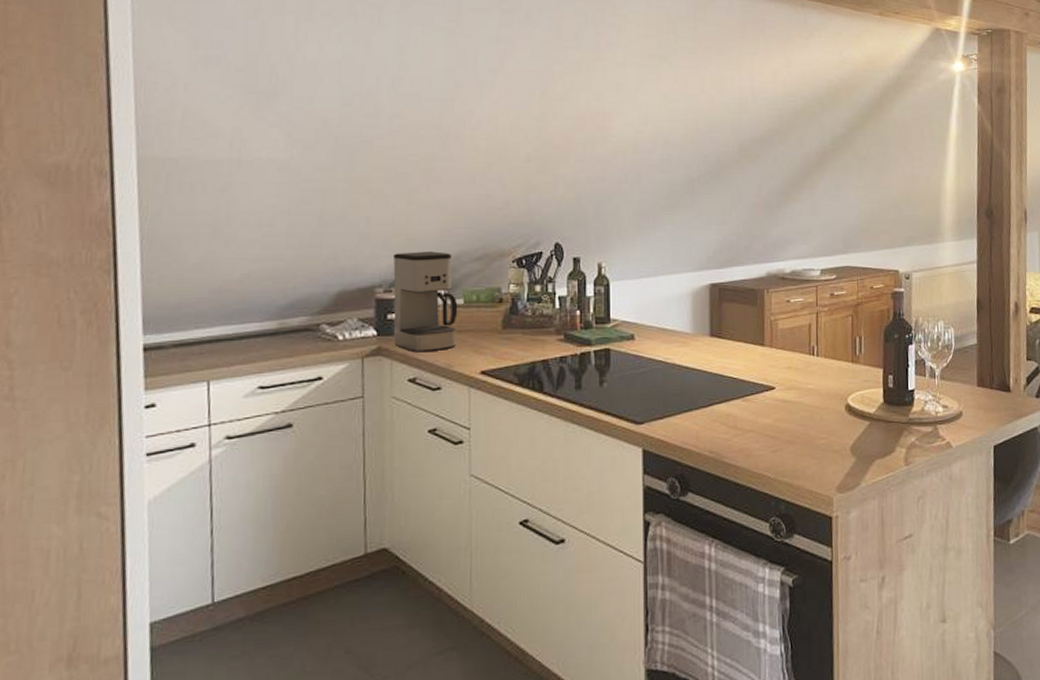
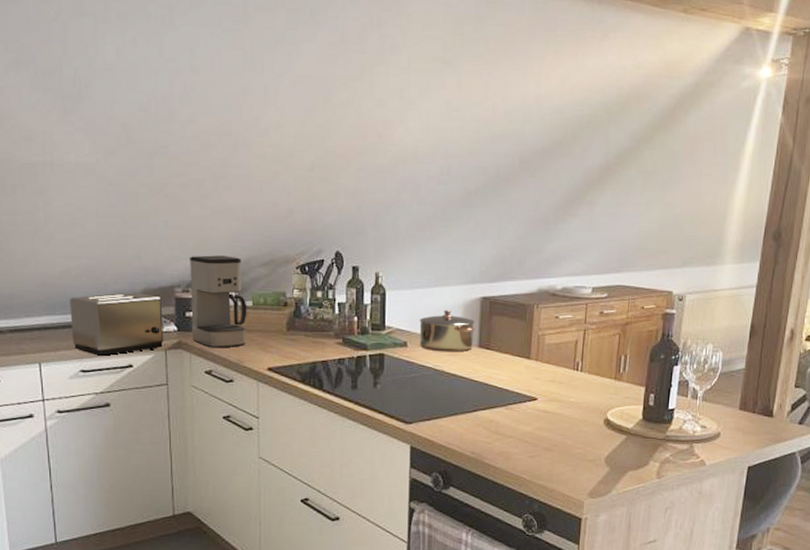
toaster: none [249,295,361,369] -> present [70,292,164,356]
cooking pot: none [647,298,705,344] -> present [419,309,475,352]

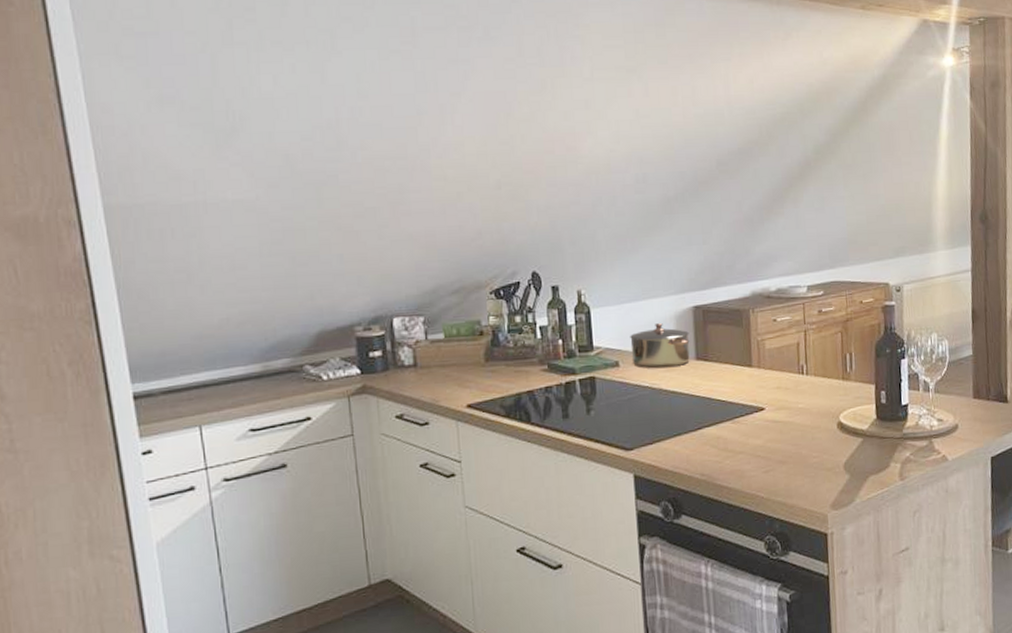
toaster: present [70,292,164,356] -> none [233,335,346,411]
coffee maker: present [190,255,247,348] -> none [370,286,440,389]

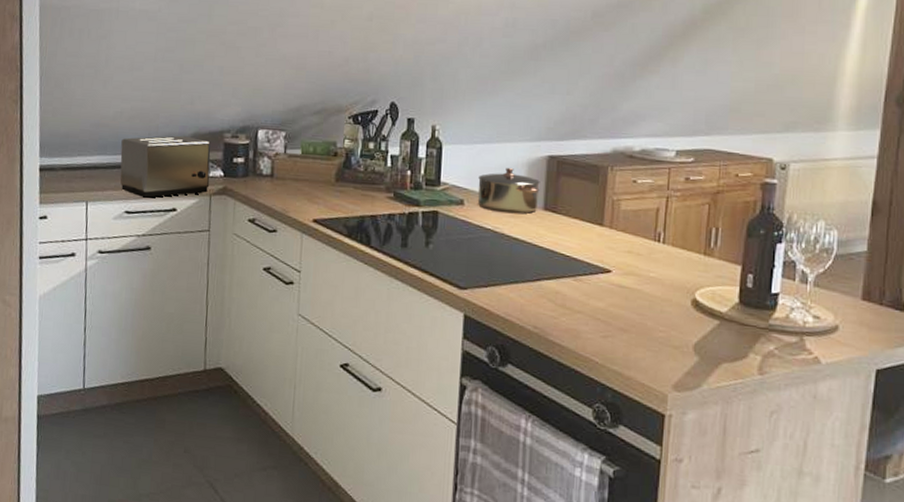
toaster: none [233,335,346,411] -> present [120,135,211,198]

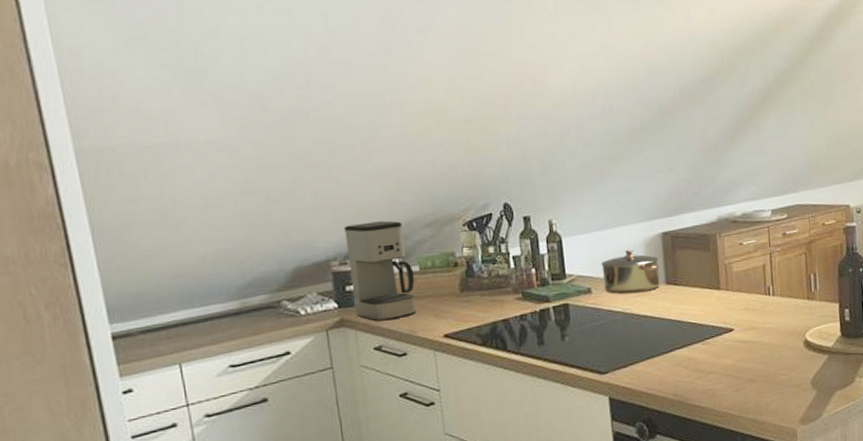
toaster: present [120,135,211,198] -> none [210,271,324,347]
coffee maker: none [238,101,296,197] -> present [344,220,417,322]

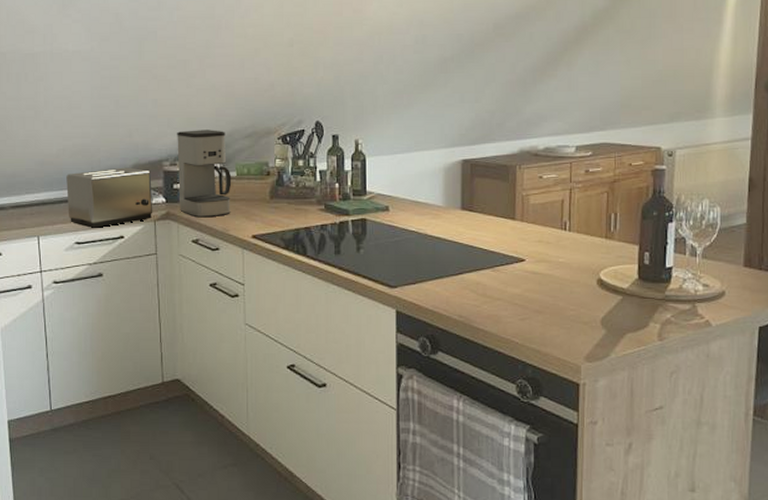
toaster: none [210,271,324,347] -> present [66,167,153,228]
cooking pot: present [601,249,660,294] -> none [401,173,457,215]

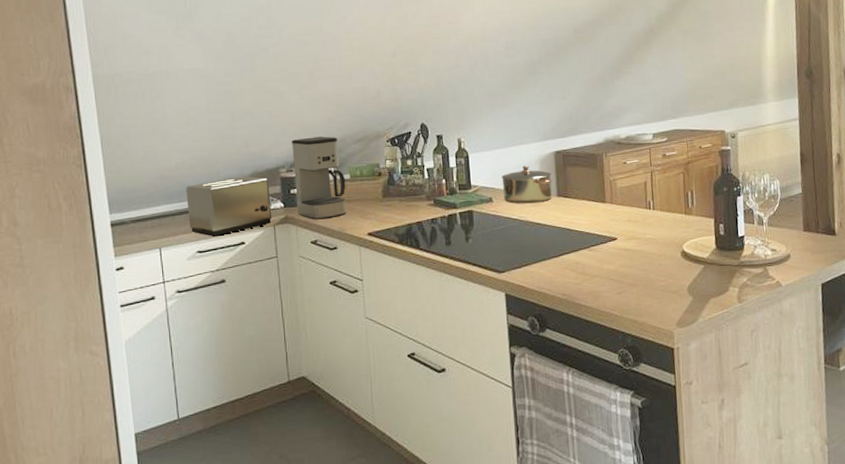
cooking pot: none [401,173,457,215] -> present [501,165,552,204]

